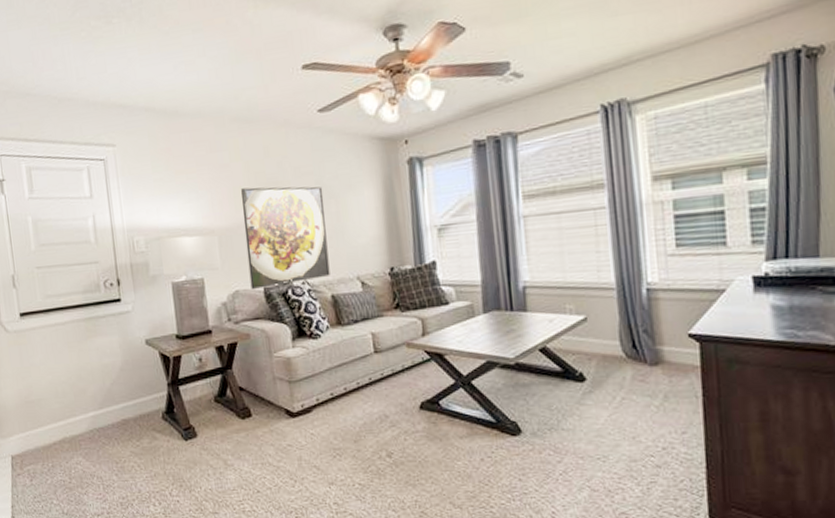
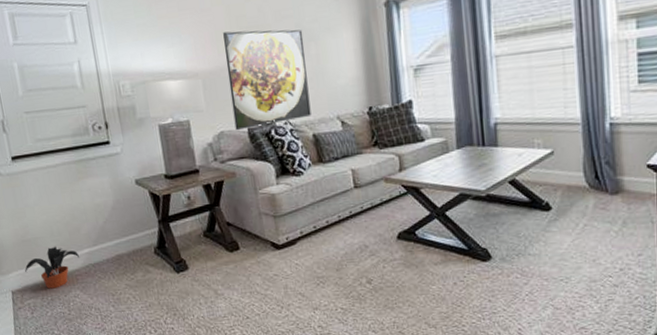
potted plant: none [26,408,85,454] -> present [25,246,80,289]

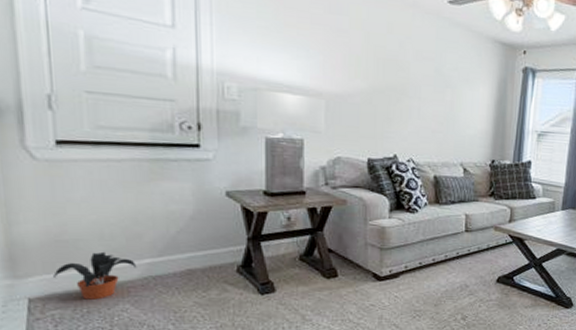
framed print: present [223,29,312,131] -> none [354,58,441,160]

